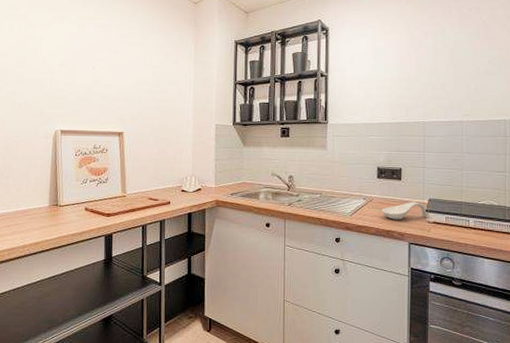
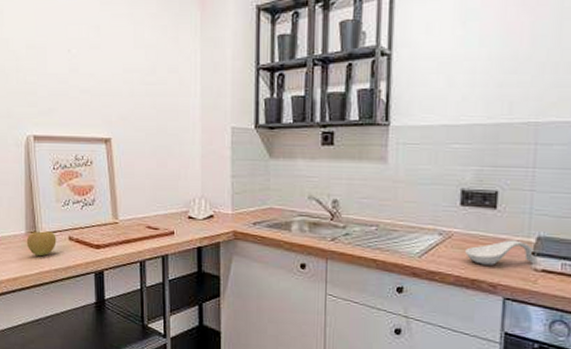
apple: none [49,204,75,224] -> present [26,231,57,257]

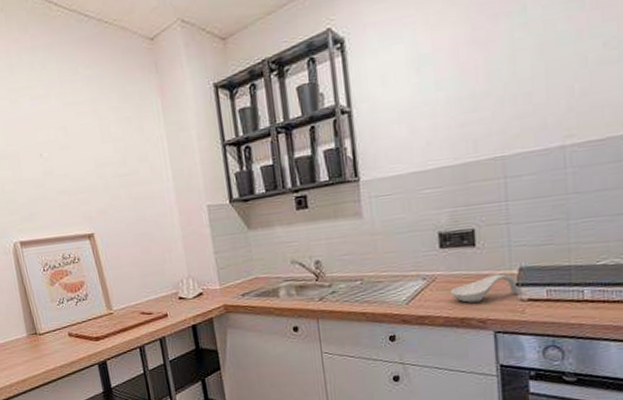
apple: present [26,231,57,257] -> none [28,331,58,356]

